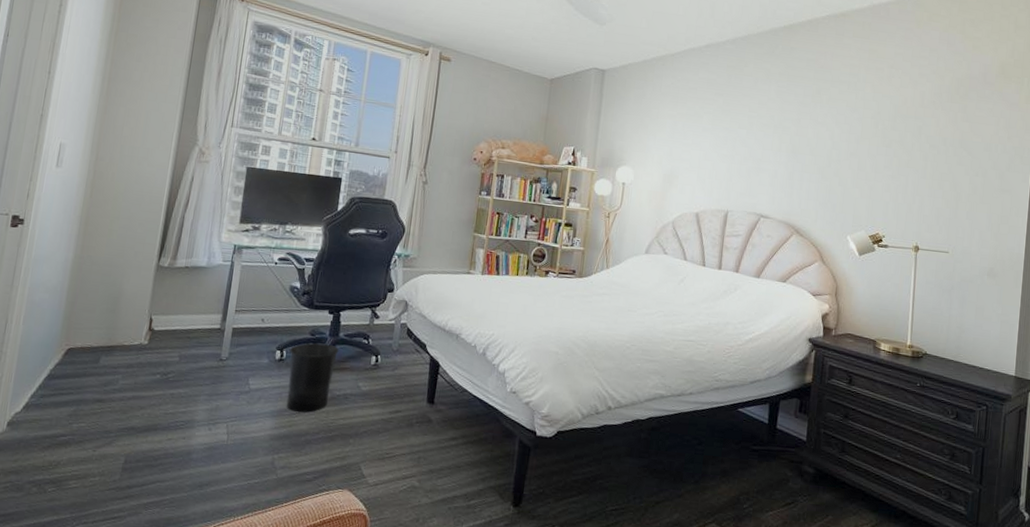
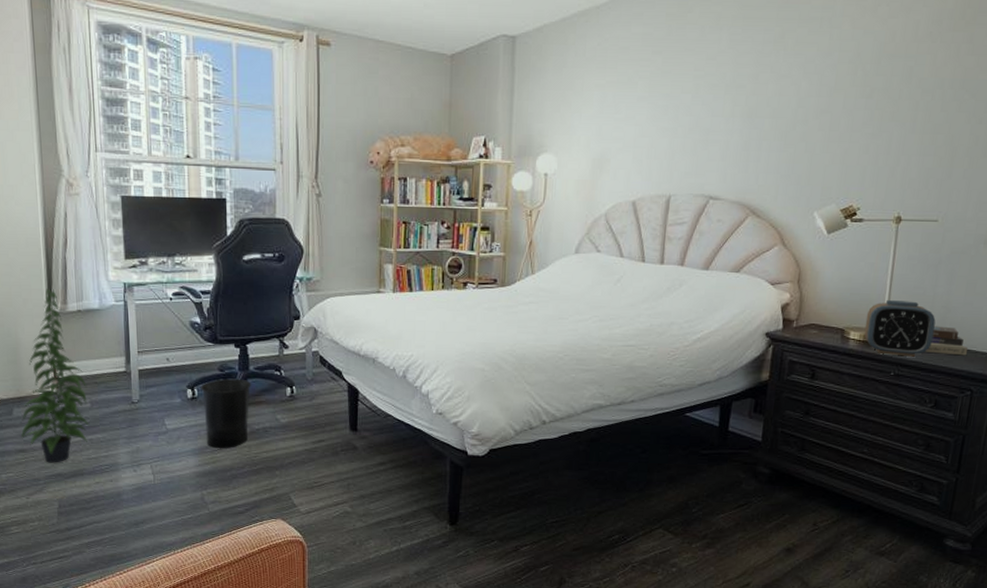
plant: none [102,244,179,416] -> present [20,289,90,463]
alarm clock: none [892,318,952,371] -> present [864,300,936,357]
books: none [944,344,981,373] -> present [924,326,969,356]

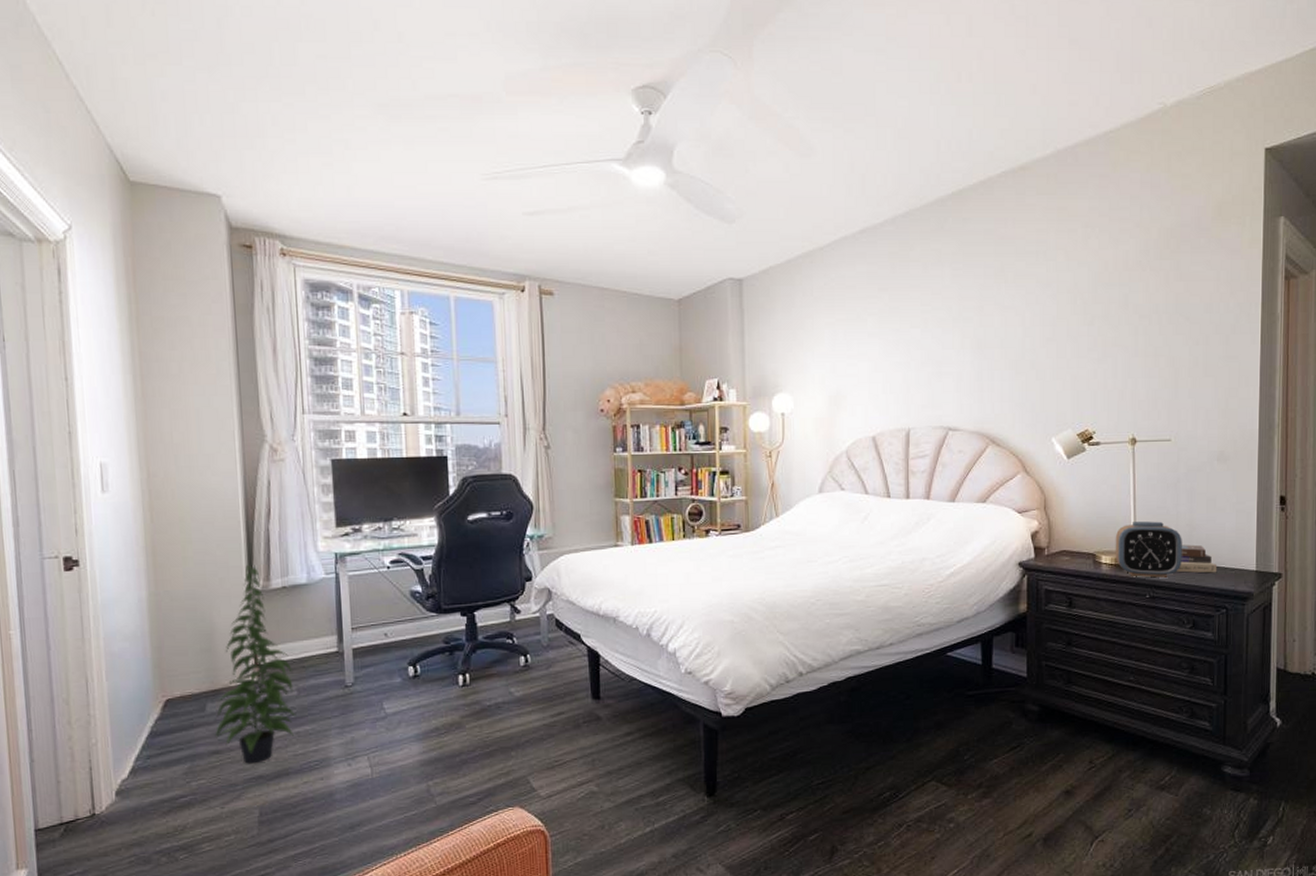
waste bin: present [201,378,251,448] -> none [424,650,481,731]

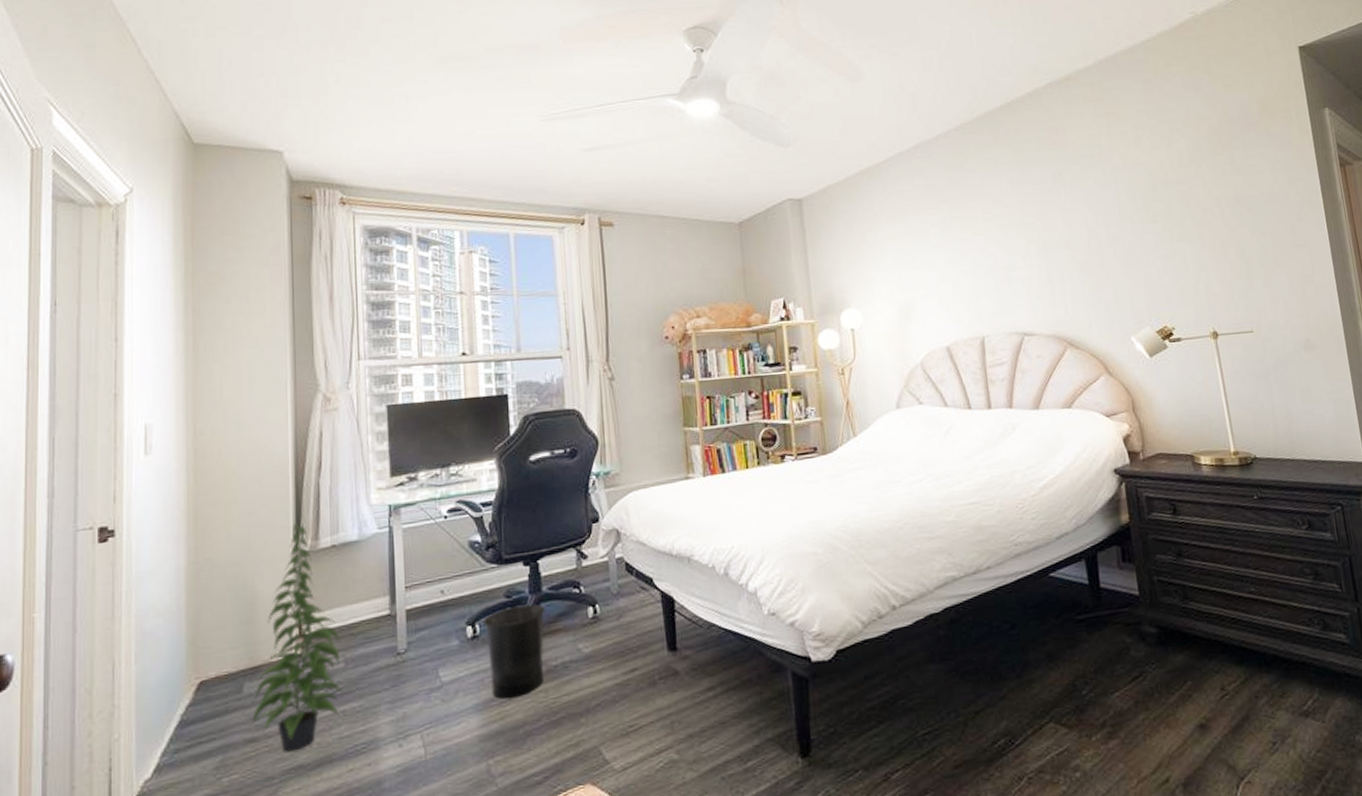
waste bin: none [424,650,481,731] -> present [483,604,545,699]
alarm clock: present [1115,521,1182,578] -> none [1211,416,1286,477]
books: present [1176,544,1218,573] -> none [1280,438,1325,469]

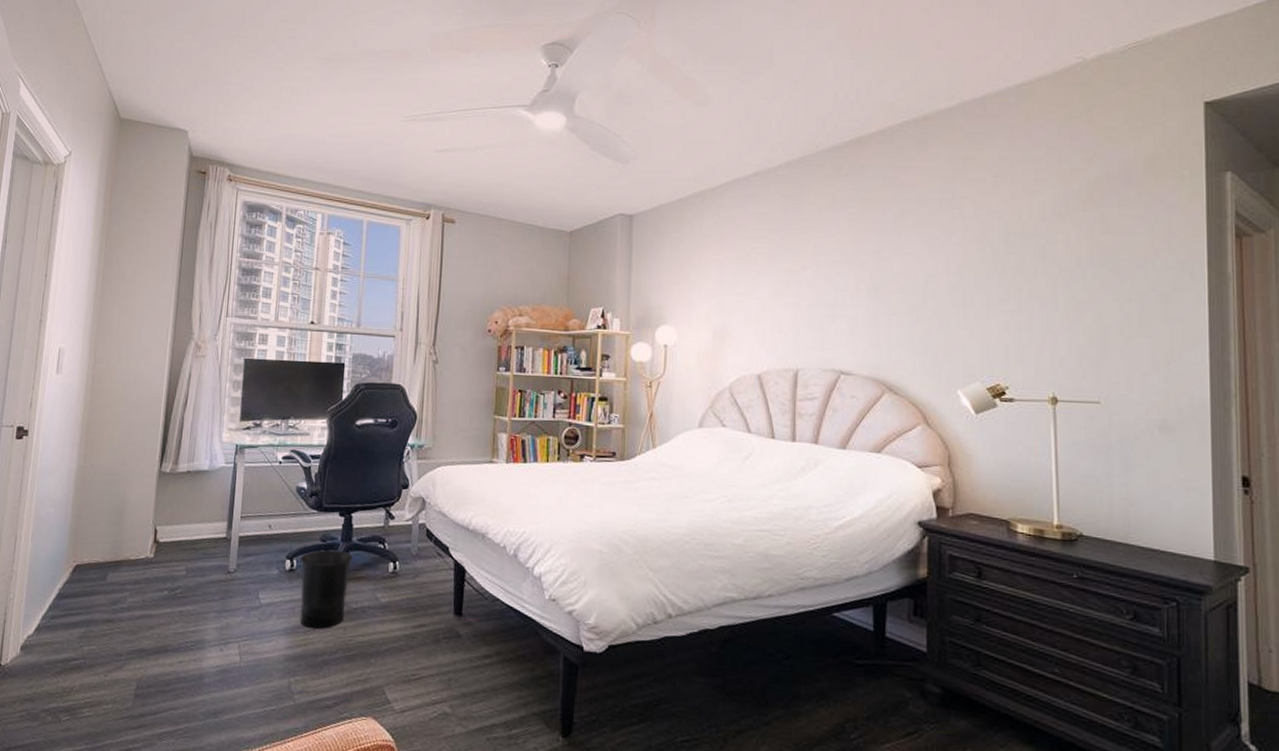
plant: present [251,524,343,752] -> none [110,448,185,637]

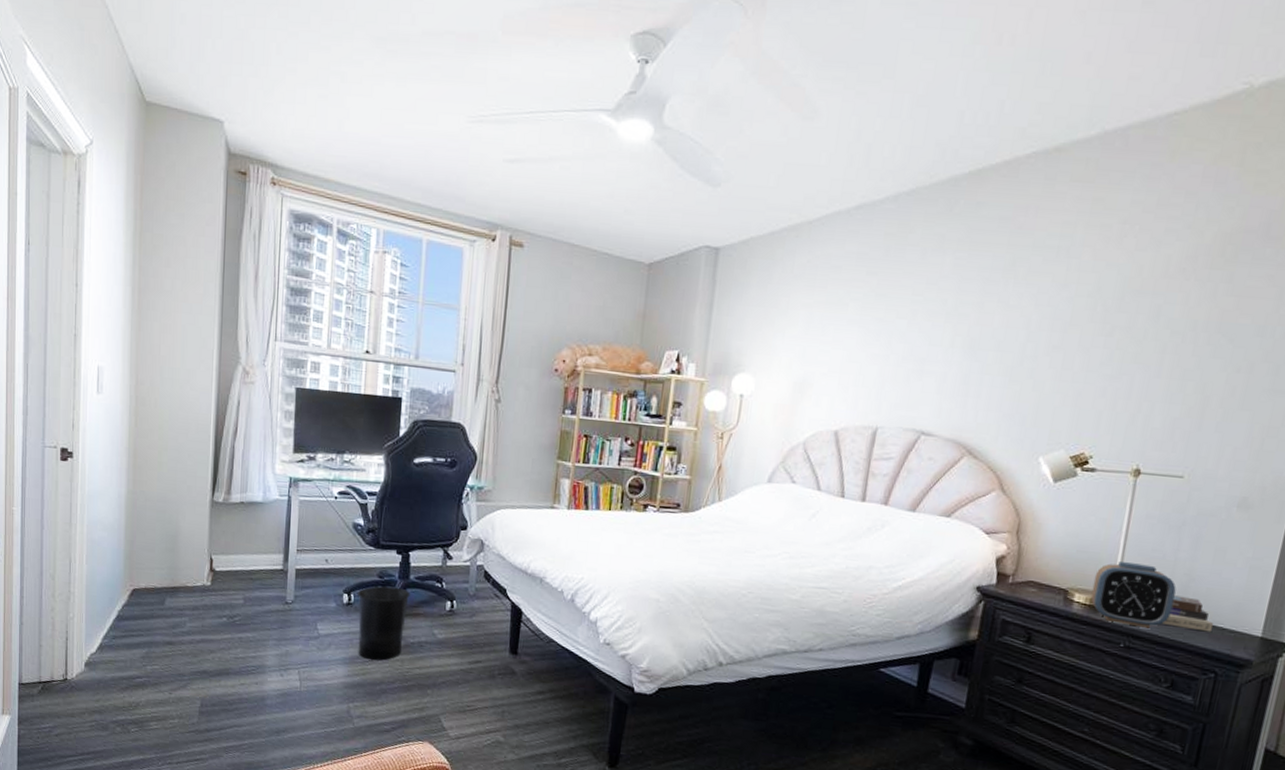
alarm clock: none [1033,489,1118,557] -> present [1090,562,1176,628]
books: none [1110,521,1164,558] -> present [1161,595,1214,632]

